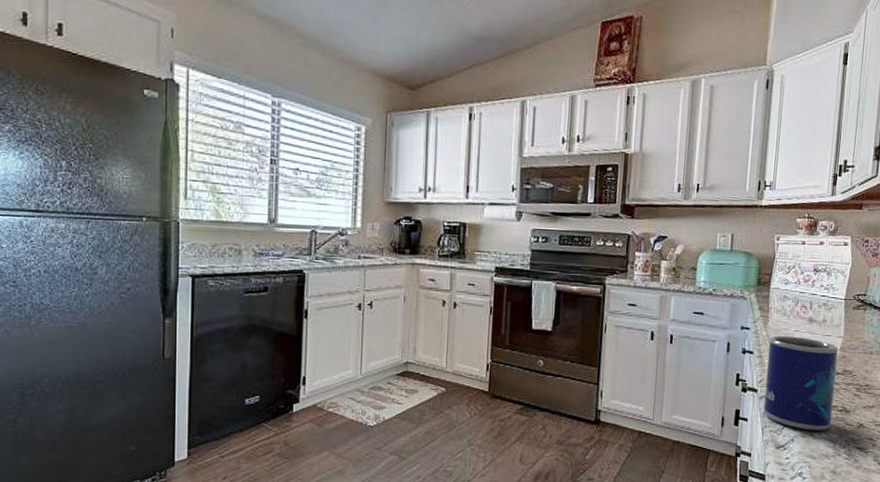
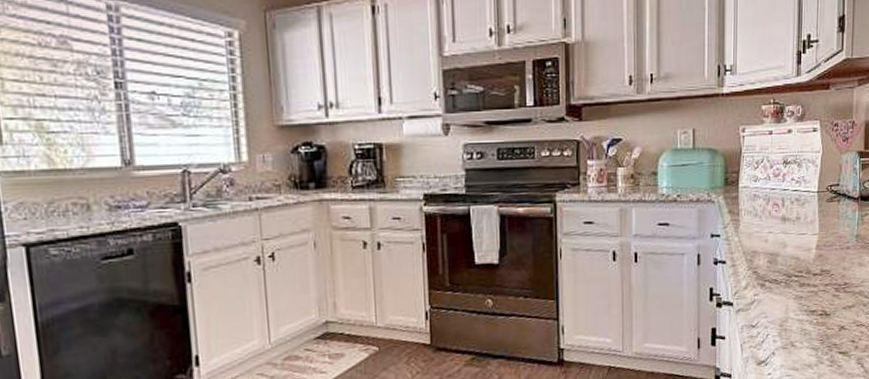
mug: present [763,335,838,431] -> none [741,239,814,341]

